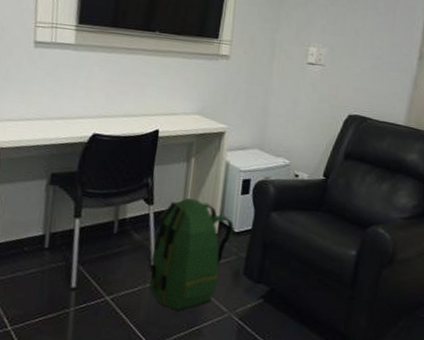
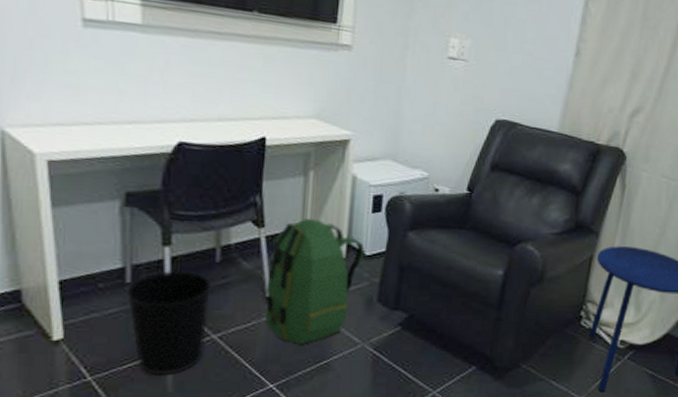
wastebasket: none [43,239,109,330] -> present [125,270,211,376]

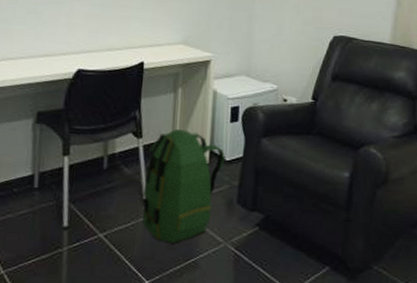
wastebasket: present [125,270,211,376] -> none [33,177,100,271]

